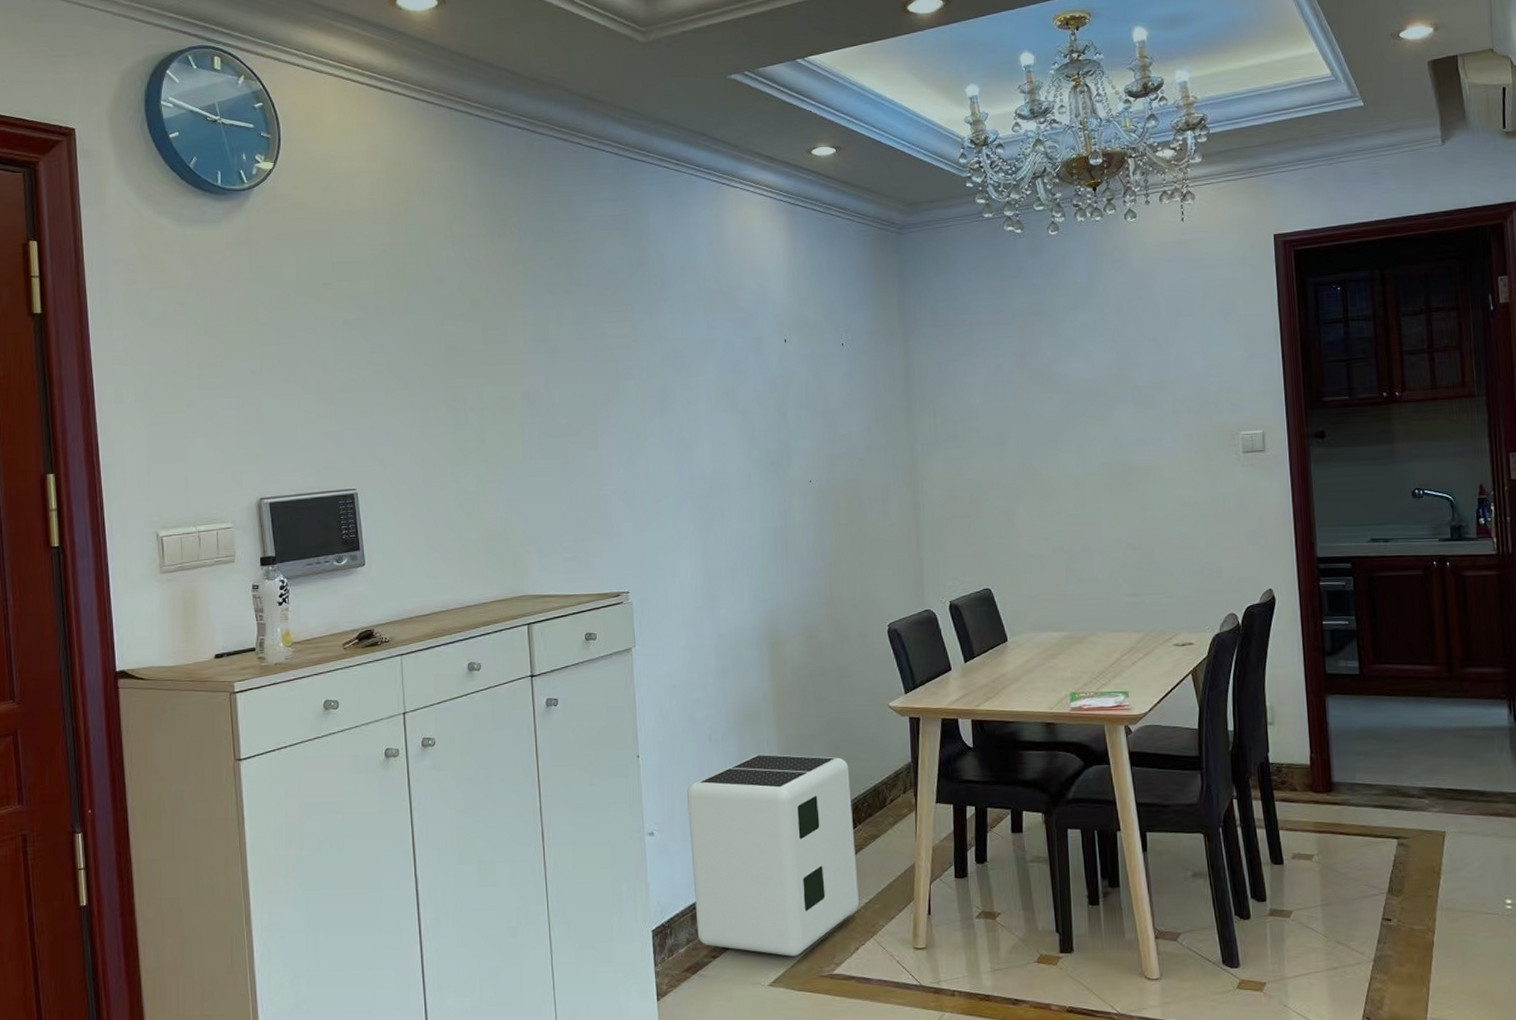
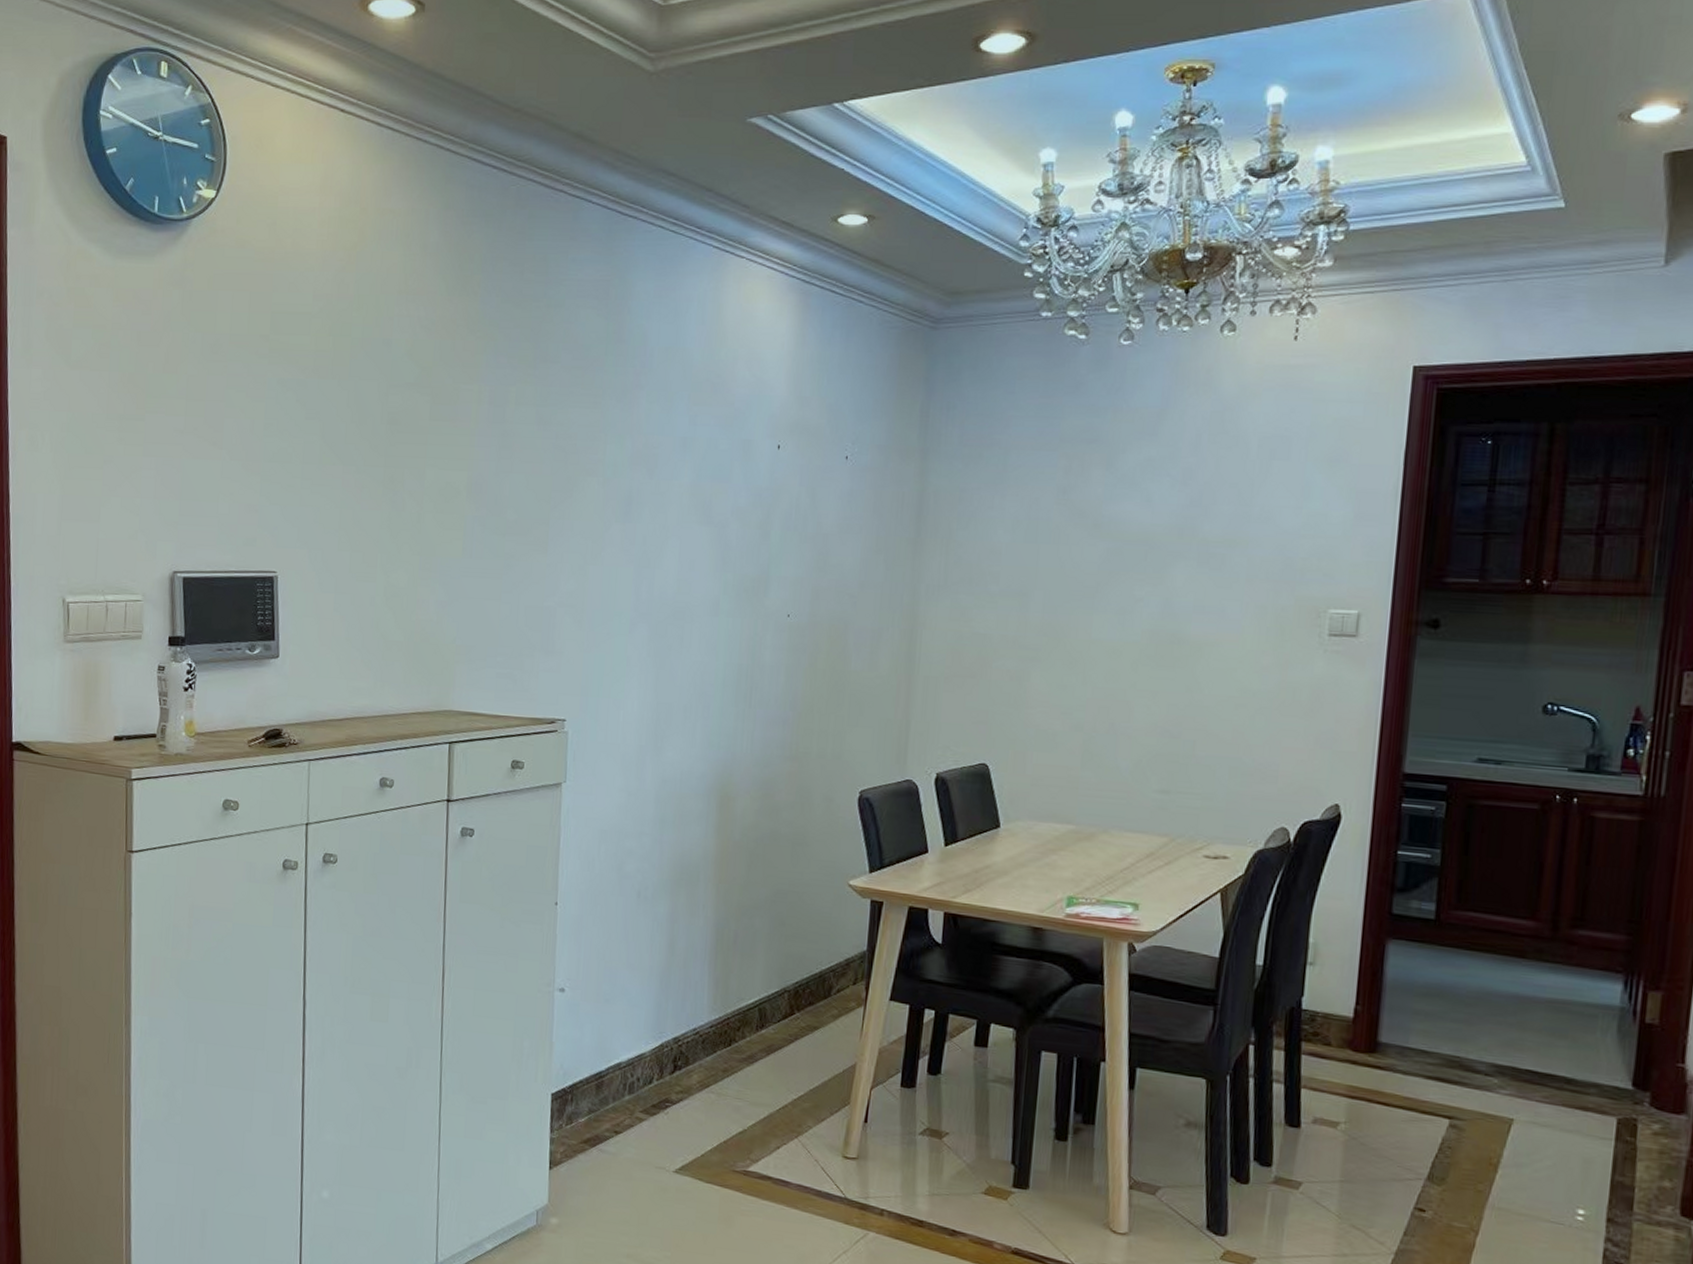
air purifier: present [687,754,859,956] -> none [601,918,794,1145]

